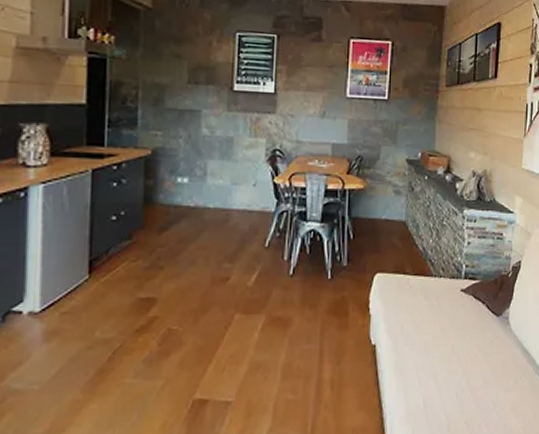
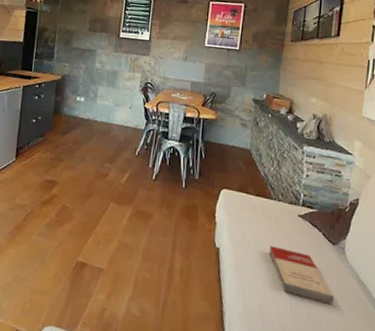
book: none [431,330,500,382] -> present [269,246,334,304]

